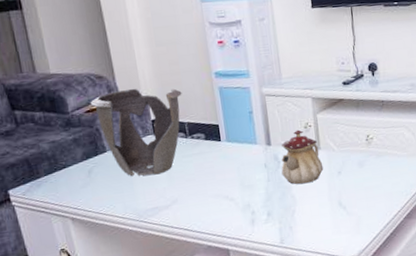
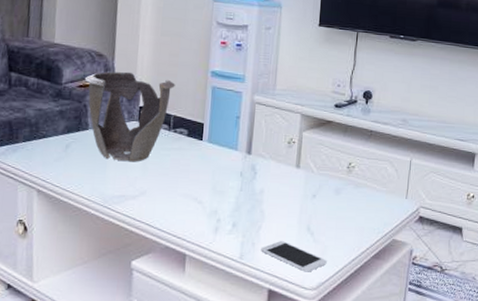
teapot: present [281,129,324,184] -> none [256,143,299,201]
smartphone: none [299,219,364,244] -> present [261,241,327,272]

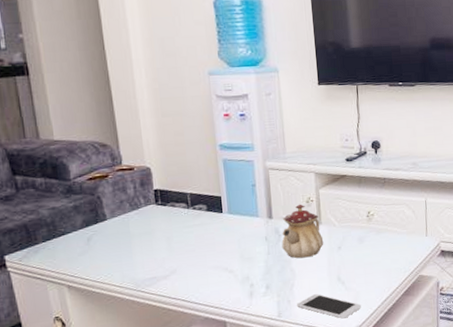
decorative bowl: present [84,71,175,162] -> none [92,157,186,246]
teapot: none [256,143,299,201] -> present [281,204,324,258]

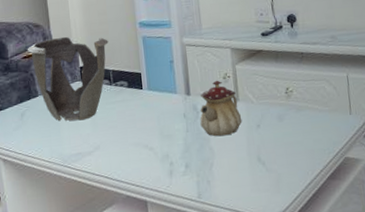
decorative bowl: none [92,157,186,246] -> present [27,36,109,121]
smartphone: present [297,294,361,319] -> none [217,175,284,203]

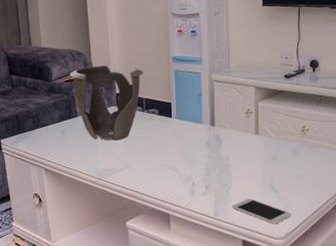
teapot: present [200,80,242,137] -> none [221,114,260,164]
smartphone: none [217,175,284,203] -> present [232,199,292,224]

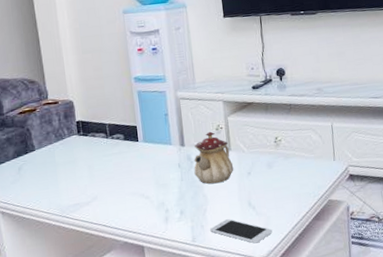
decorative bowl: present [69,65,143,141] -> none [22,92,104,174]
teapot: none [221,114,260,164] -> present [194,131,234,184]

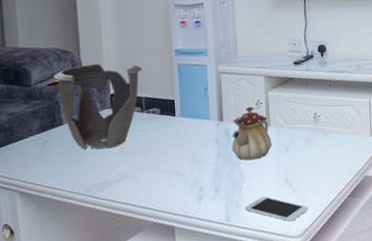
decorative bowl: none [22,92,104,174] -> present [53,63,142,150]

